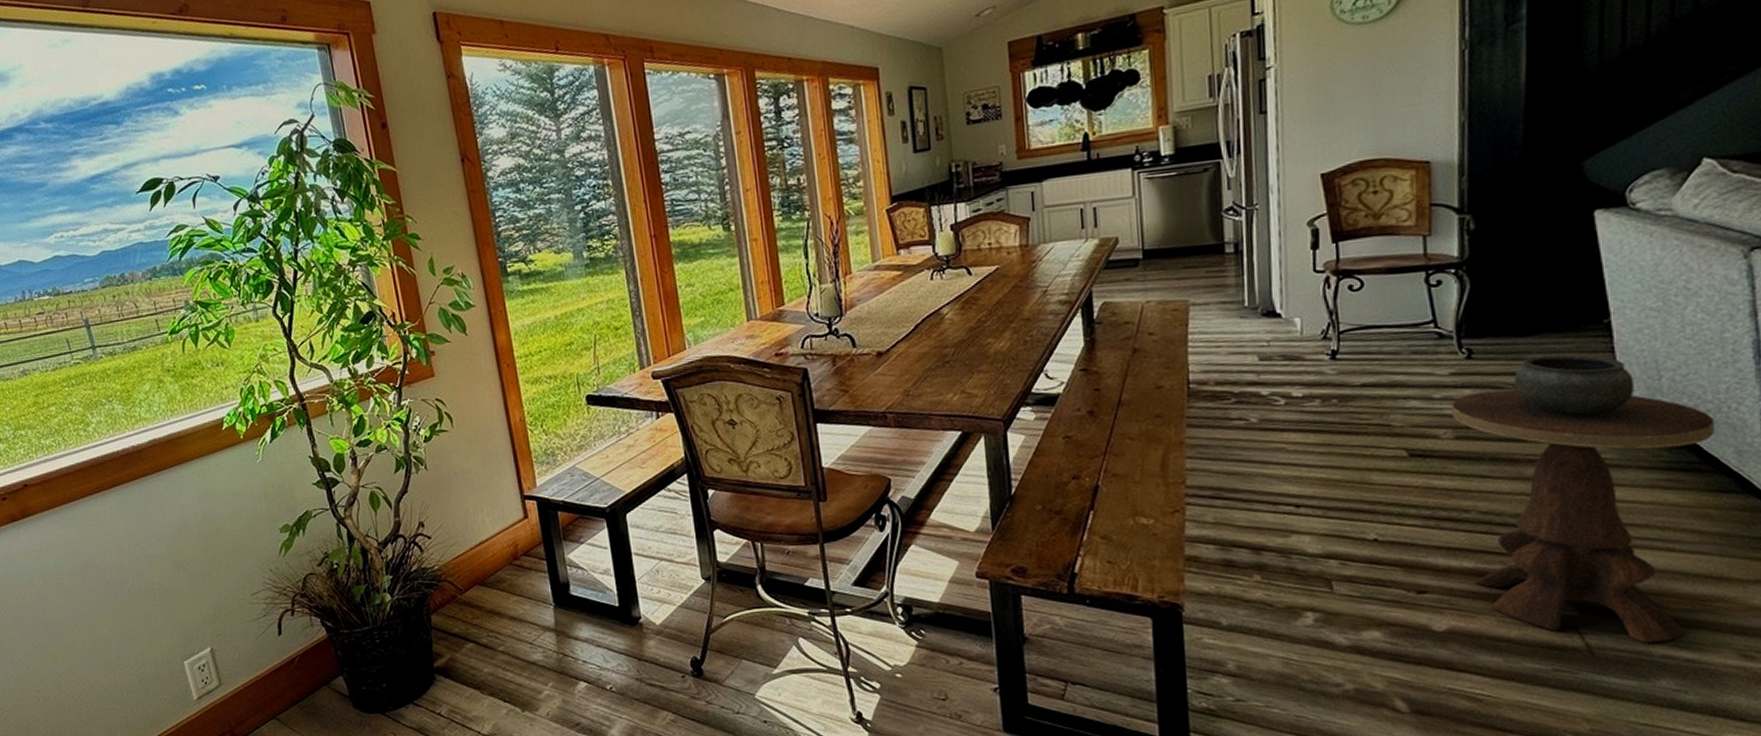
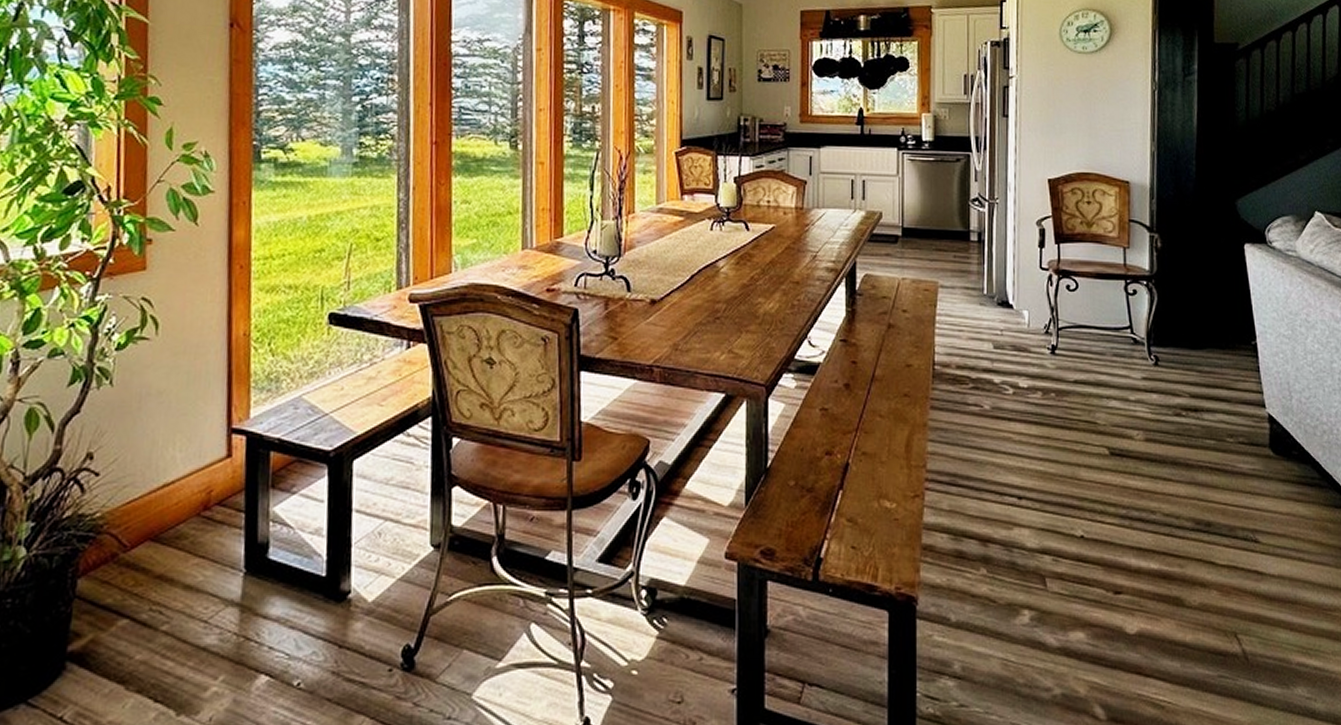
side table: present [1452,354,1716,644] -> none [1143,368,1330,651]

